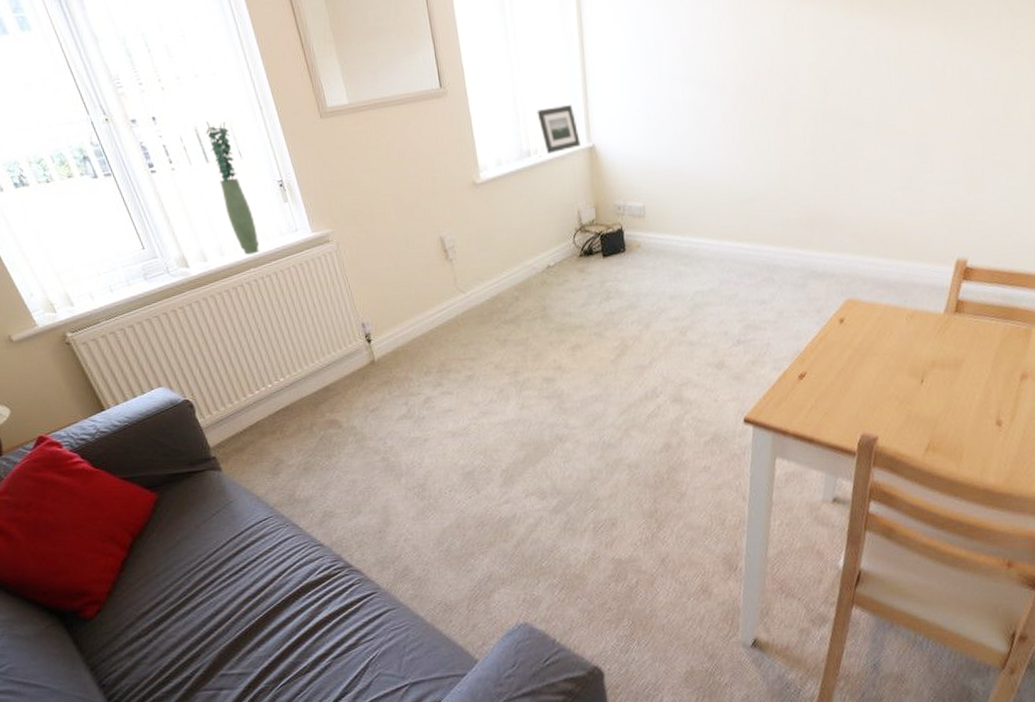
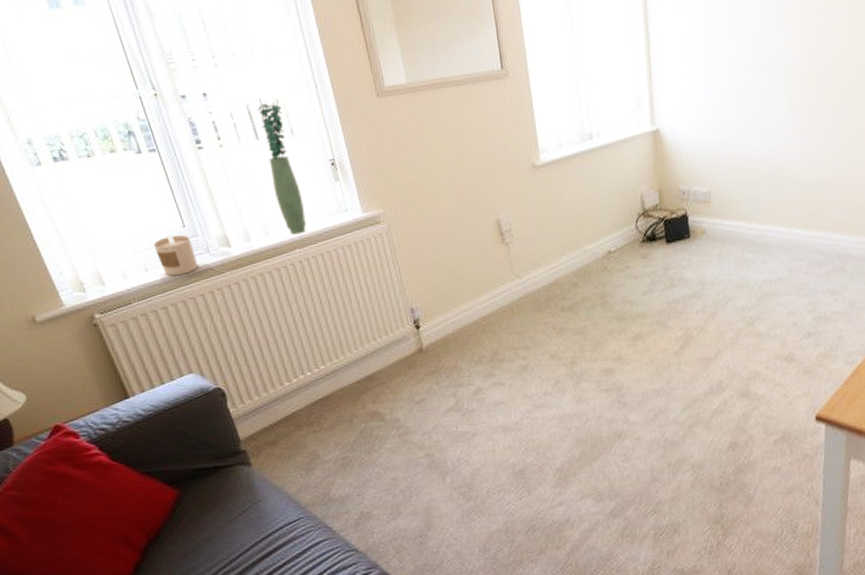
candle: none [116,256,160,296] -> present [153,234,198,276]
picture frame: present [537,105,581,155] -> none [600,88,645,138]

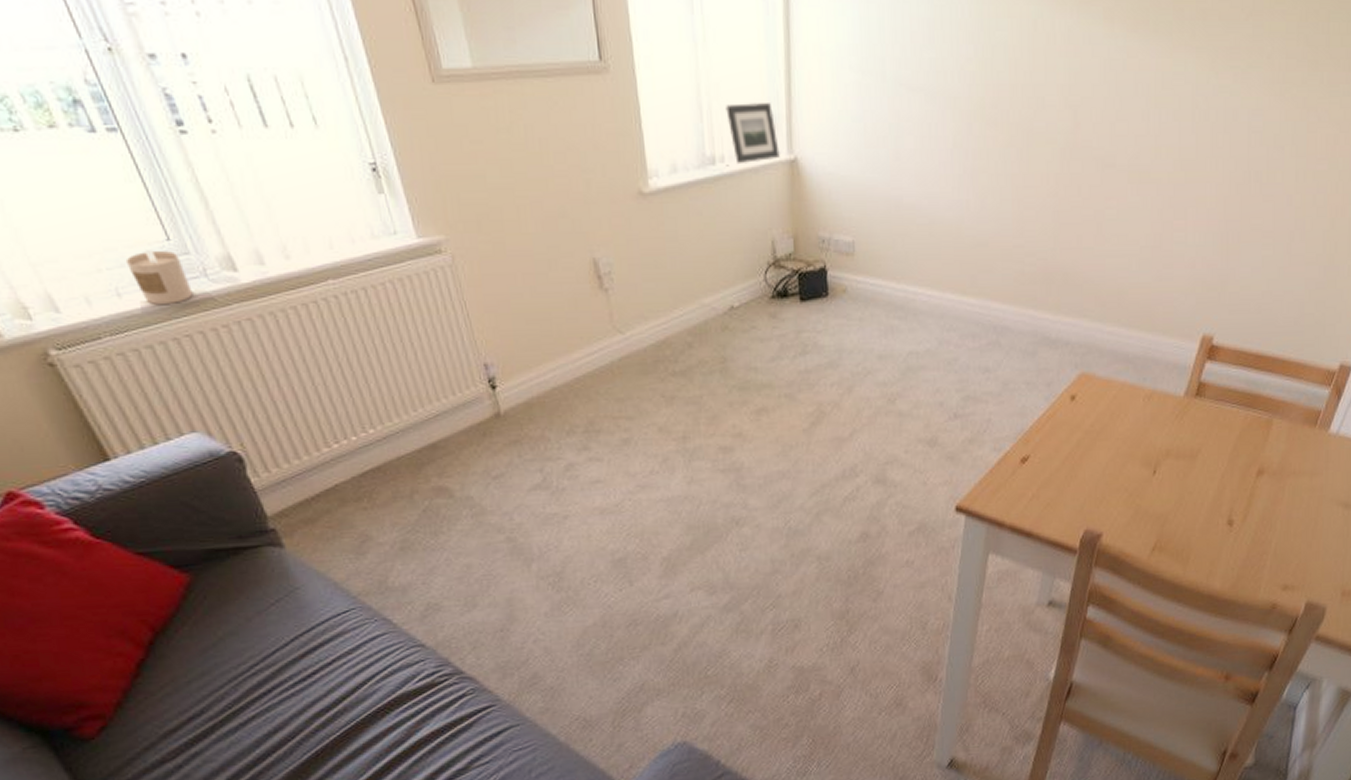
vase: present [257,99,307,235] -> none [263,69,342,260]
picture frame: none [600,88,645,138] -> present [726,103,780,165]

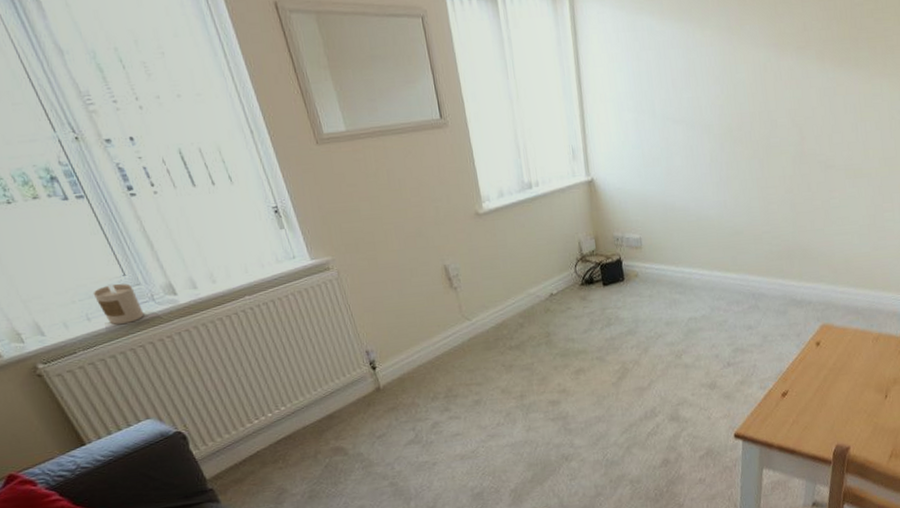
picture frame: present [726,103,780,165] -> none [537,140,580,187]

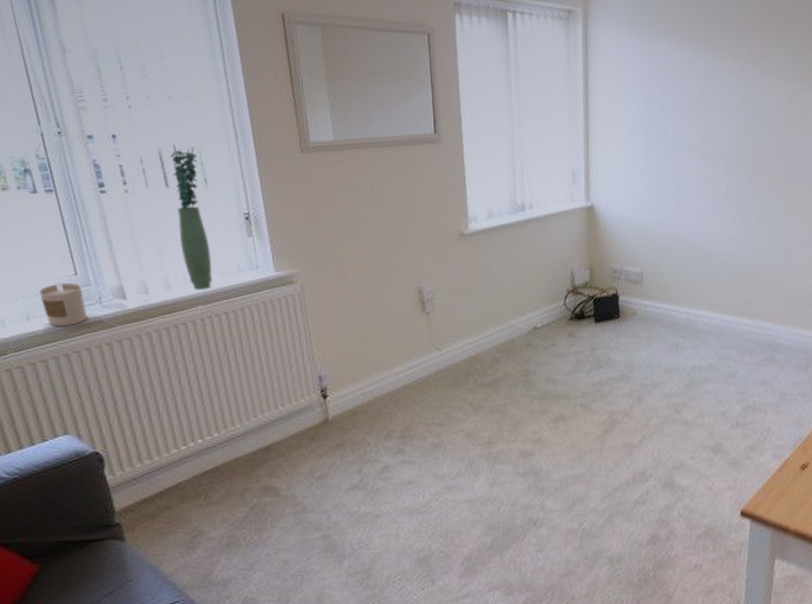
vase: none [191,144,255,282] -> present [170,145,213,290]

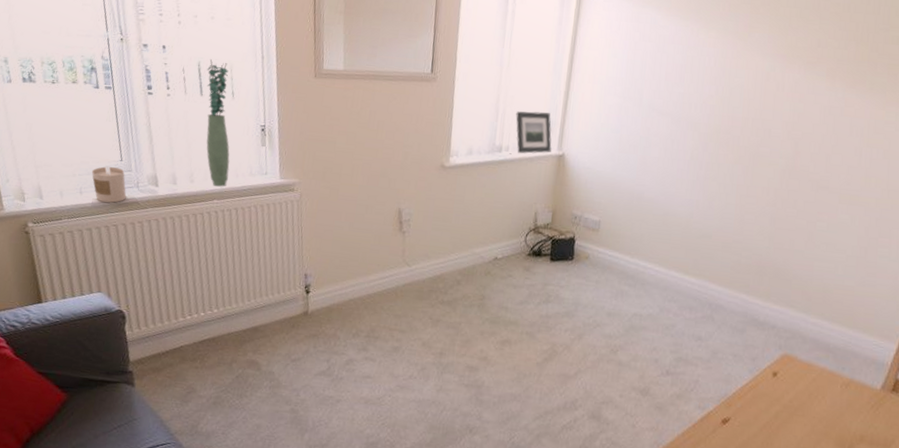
picture frame: none [535,163,579,211] -> present [516,111,552,154]

